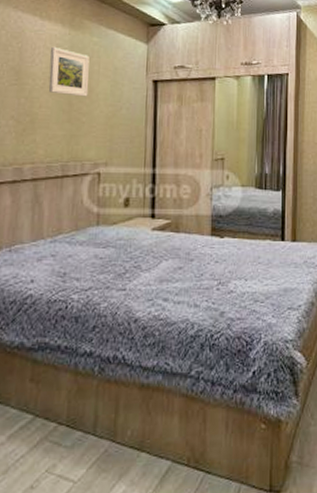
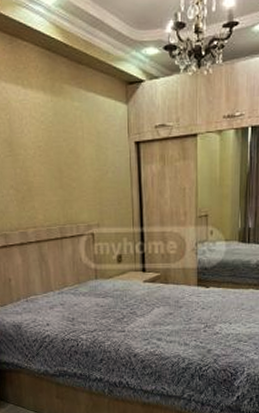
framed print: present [48,46,90,97] -> none [37,115,76,163]

